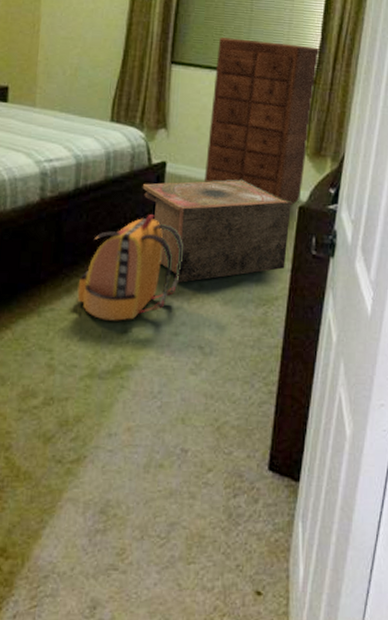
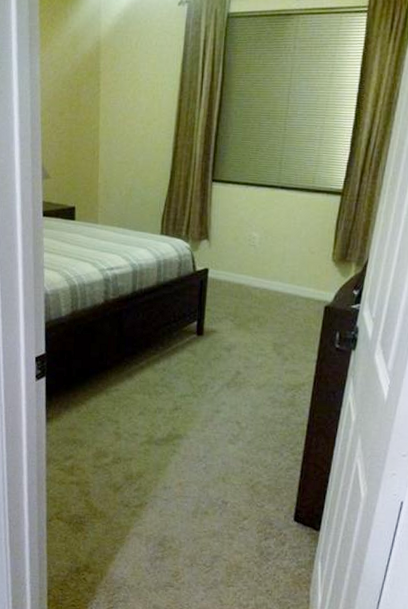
backpack: present [77,214,184,321] -> none [136,313,224,400]
nightstand: present [142,180,291,283] -> none [188,283,318,370]
dresser: present [203,37,320,206] -> none [241,156,348,306]

